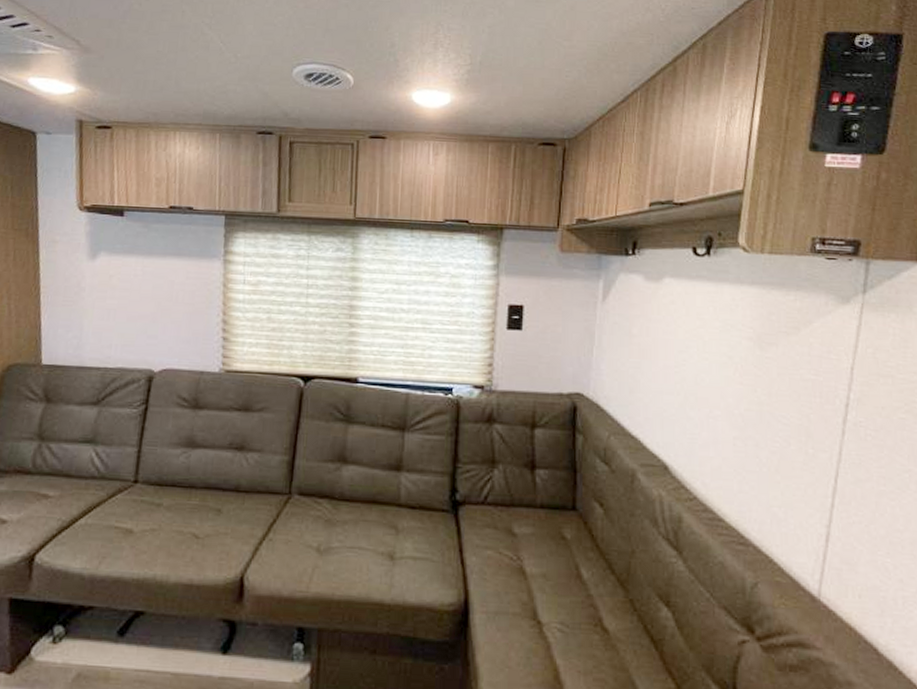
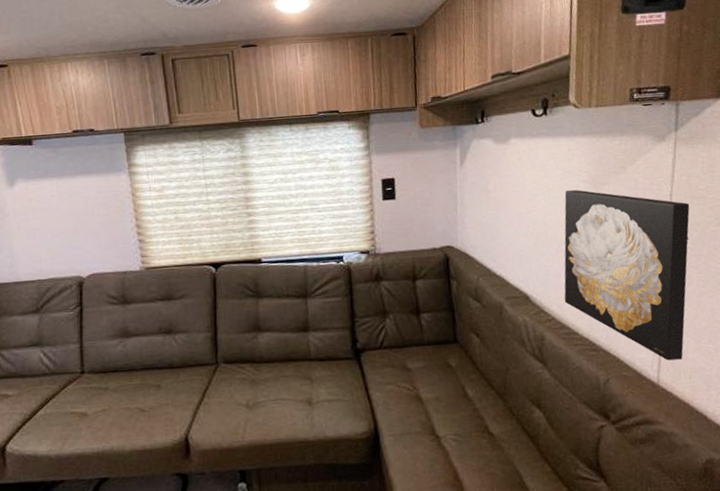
wall art: none [710,347,875,572] -> present [564,190,690,361]

